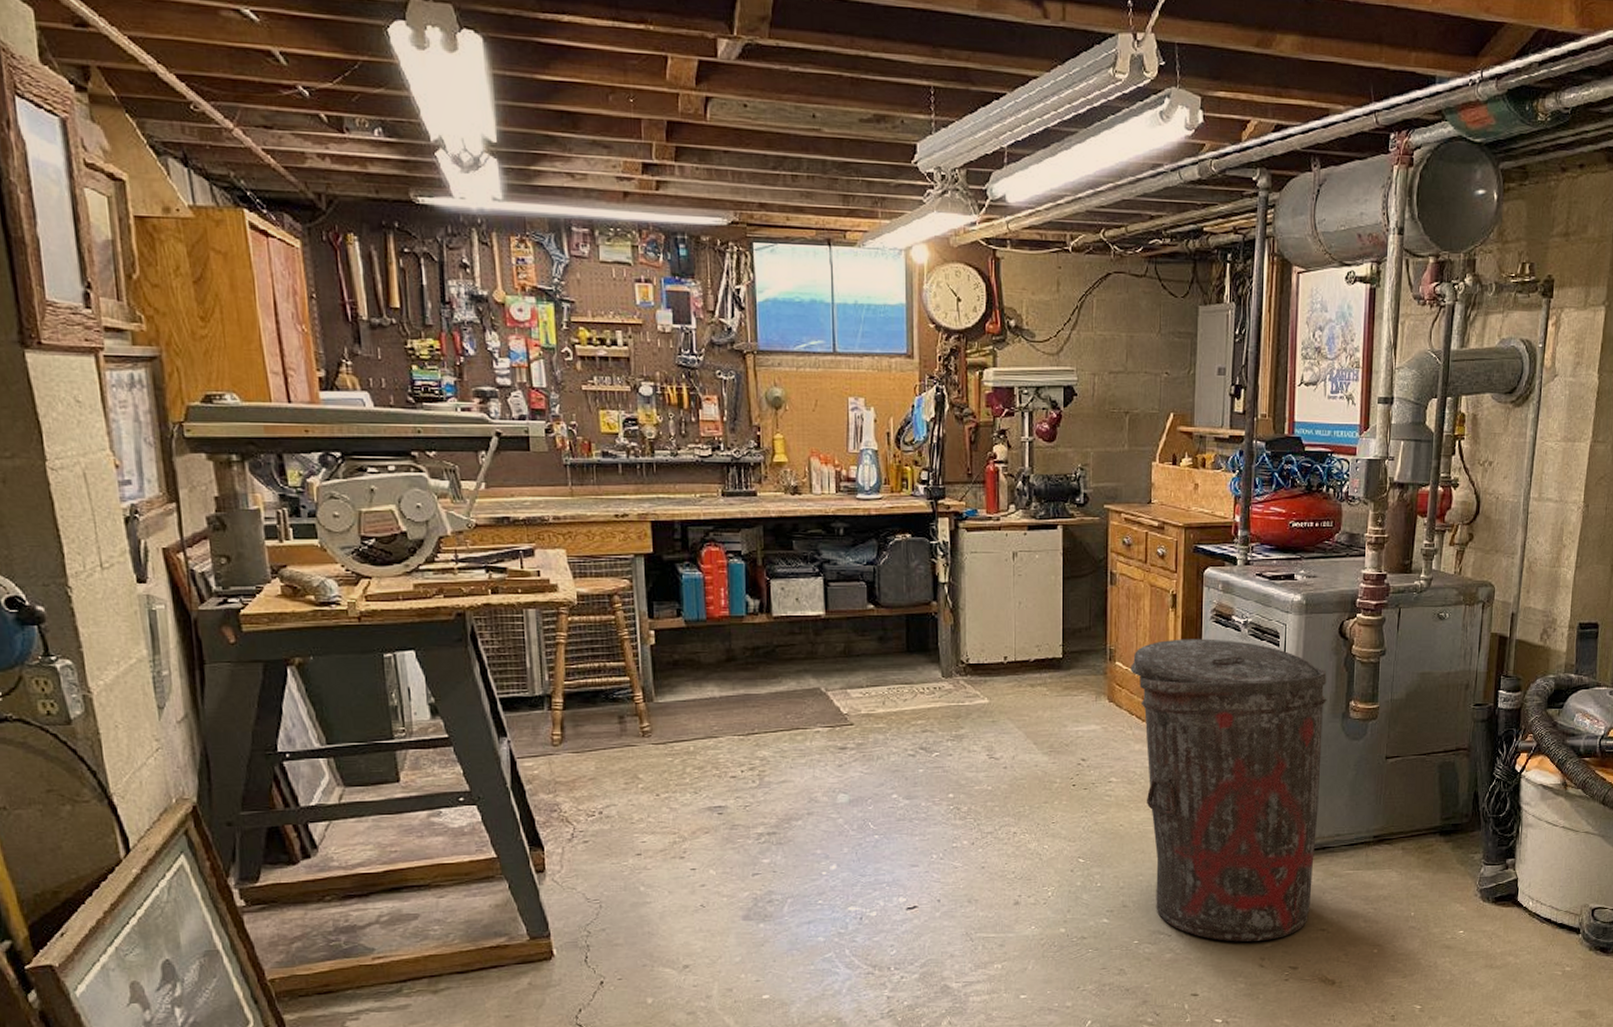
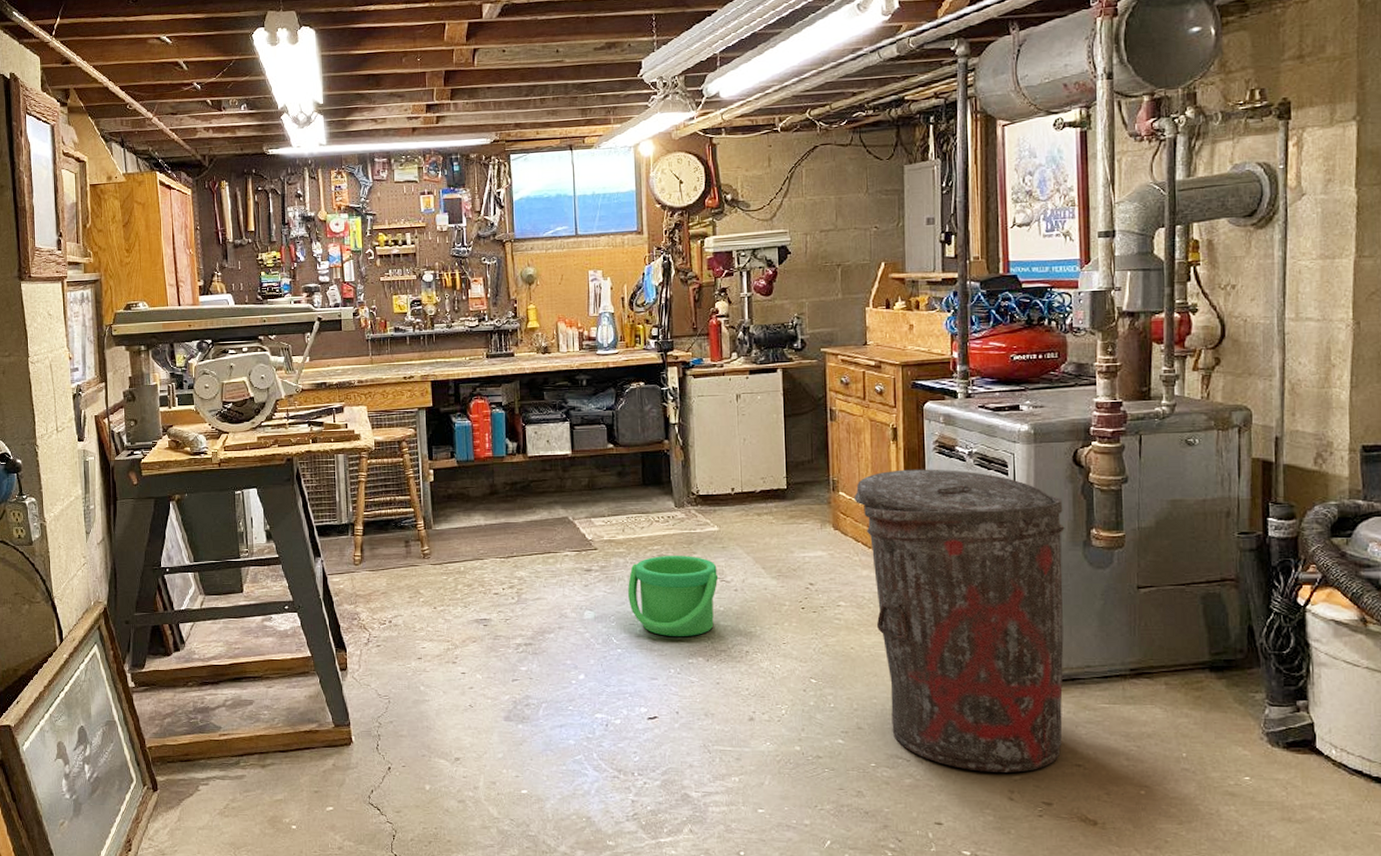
bucket: none [888,731,987,820] -> present [628,556,719,637]

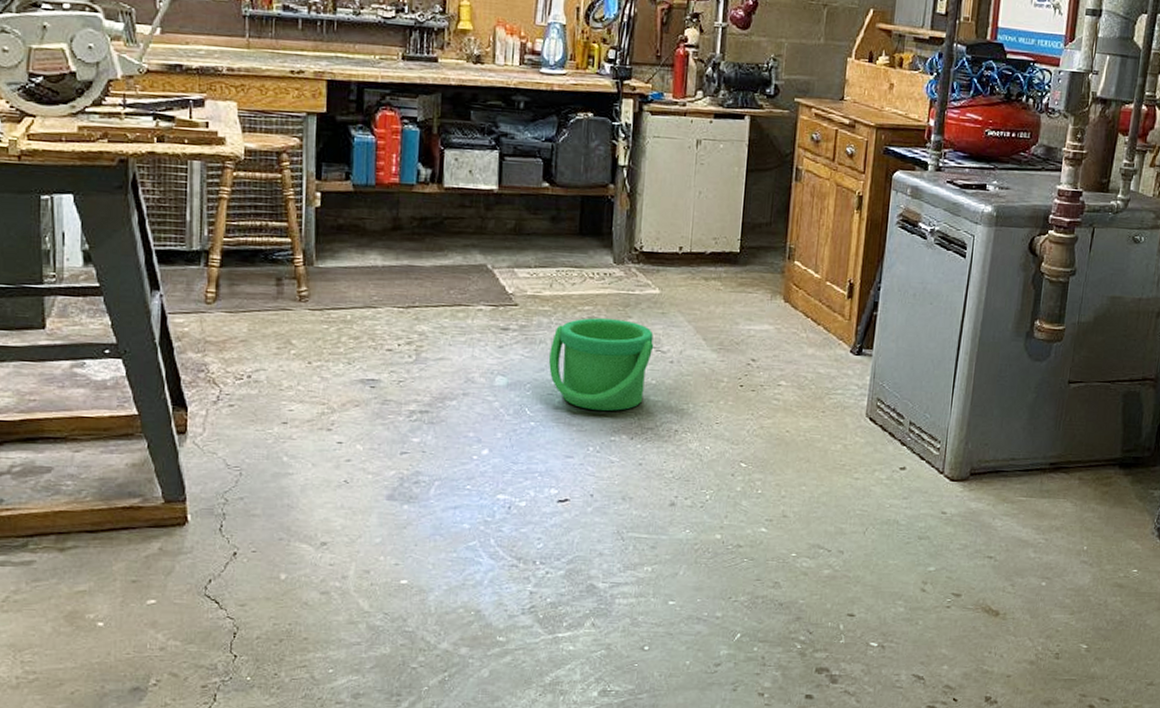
trash can: present [854,469,1065,773] -> none [809,242,1013,564]

